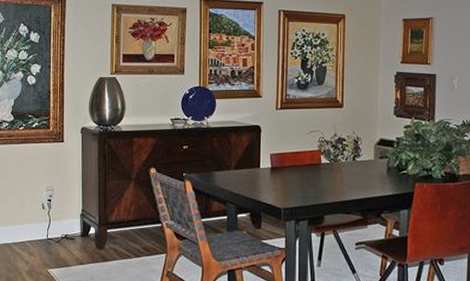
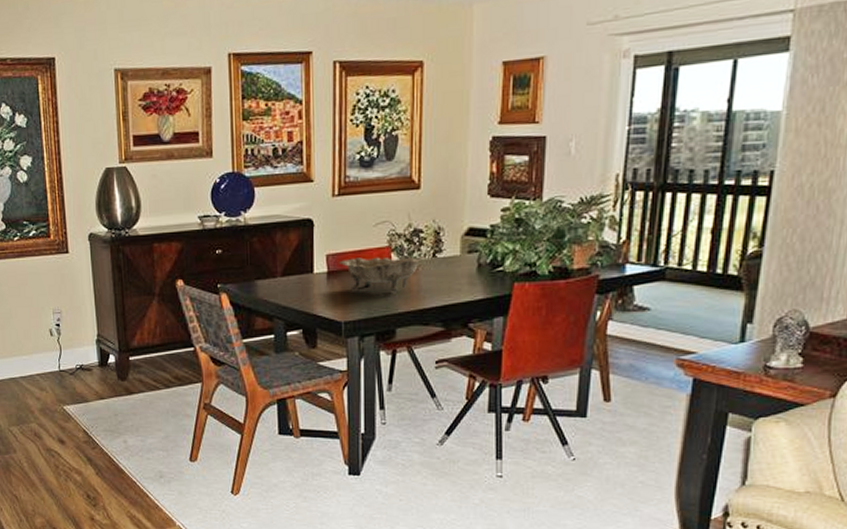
decorative bowl: none [280,158,348,188] -> present [338,256,426,294]

